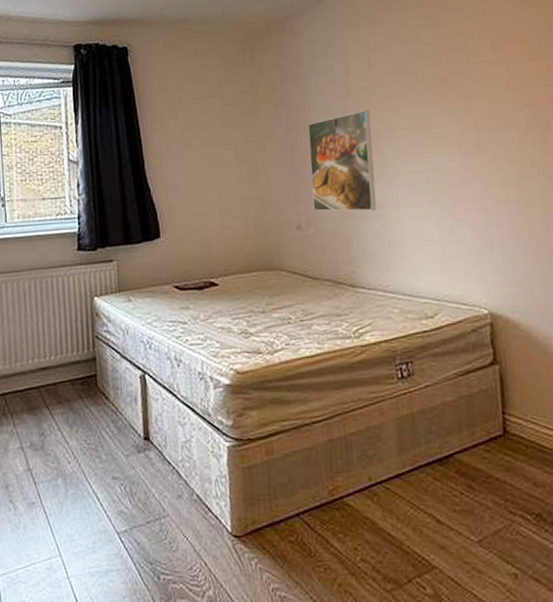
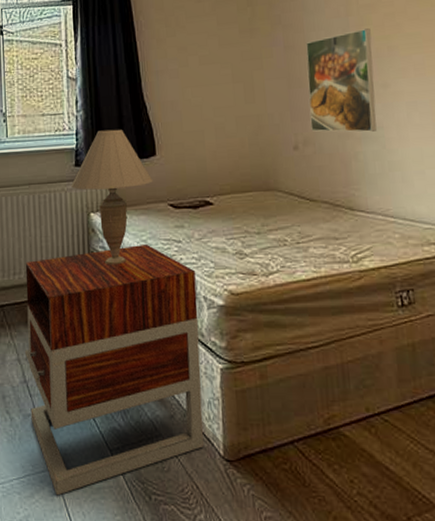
nightstand: none [27,326,212,582] -> present [25,243,204,496]
table lamp: none [74,212,158,349] -> present [71,129,153,265]

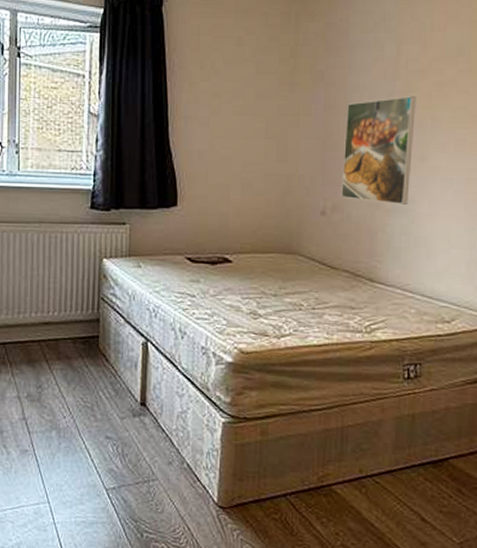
nightstand: present [25,243,204,496] -> none [26,295,208,527]
table lamp: present [71,129,153,265] -> none [85,173,172,314]

